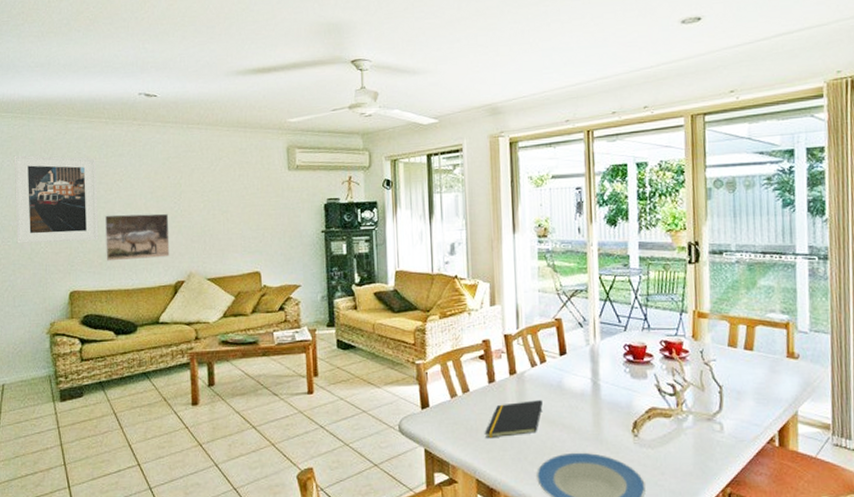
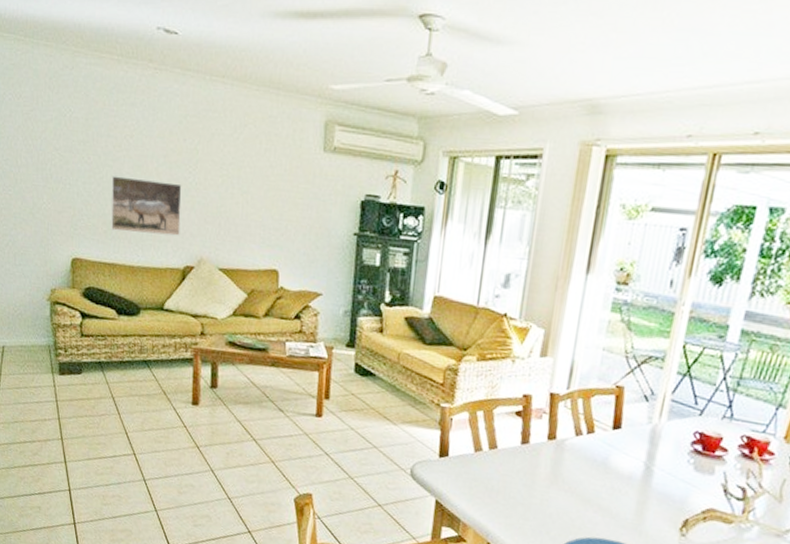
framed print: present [14,155,99,244] -> none [16,88,105,204]
notepad: present [485,400,543,439] -> none [507,469,580,509]

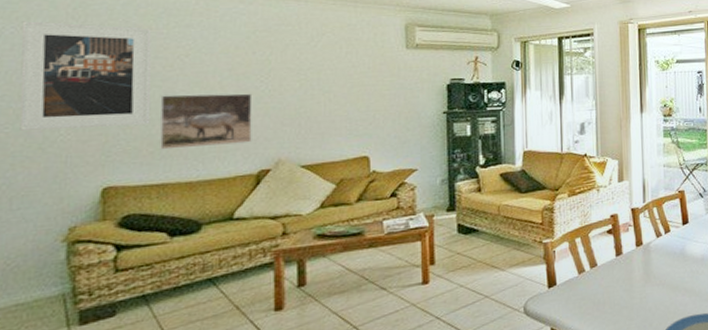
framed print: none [16,88,105,204] -> present [19,21,152,131]

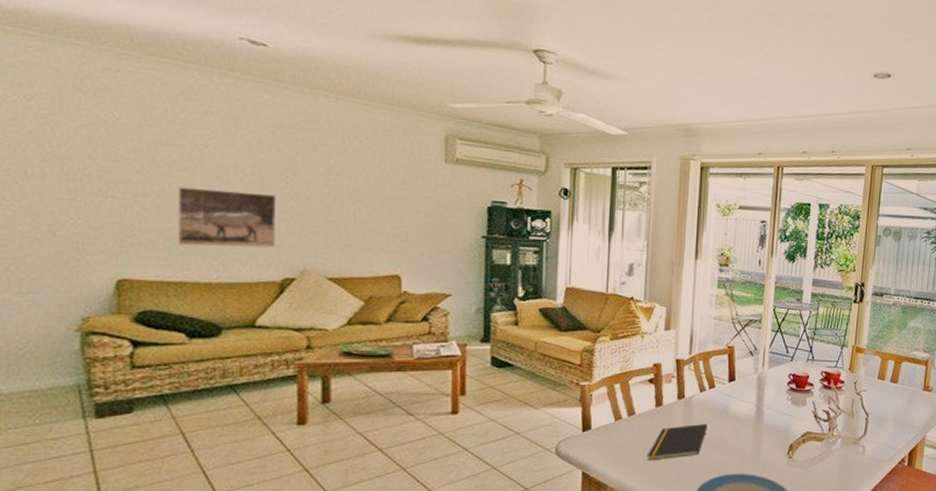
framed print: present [19,21,152,131] -> none [24,88,168,218]
notepad: none [612,268,667,311] -> present [648,424,707,461]

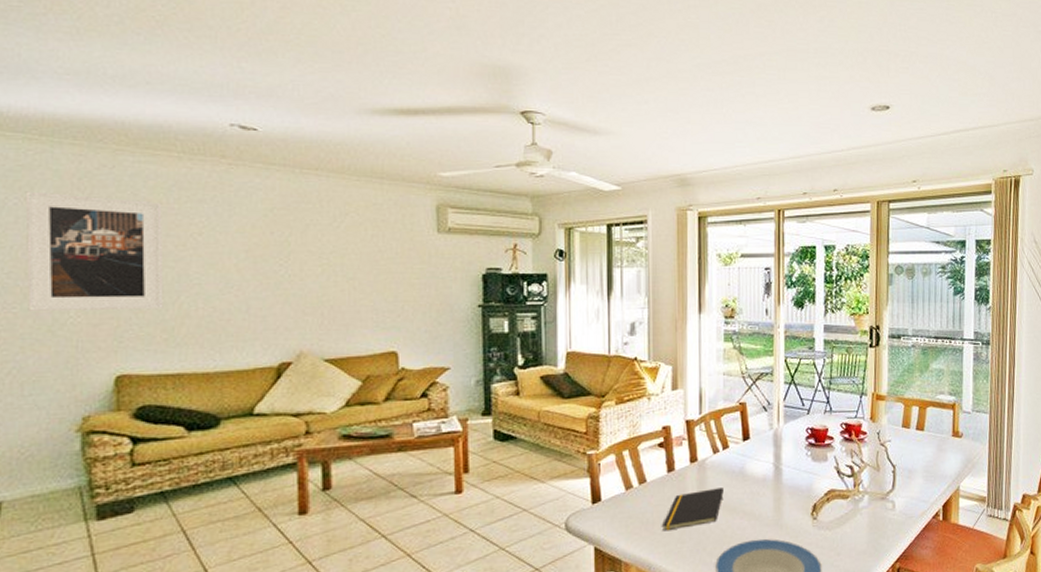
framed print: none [24,88,168,218] -> present [25,191,164,311]
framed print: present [176,186,277,248] -> none [173,277,271,337]

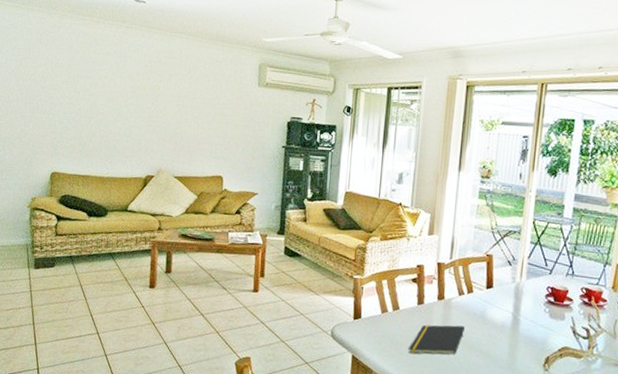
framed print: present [25,191,164,311] -> none [8,42,85,129]

